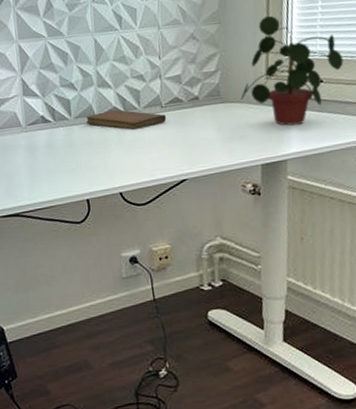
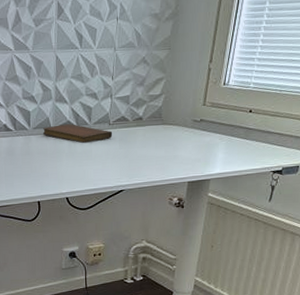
potted plant: present [240,15,344,126] -> none [178,45,273,149]

